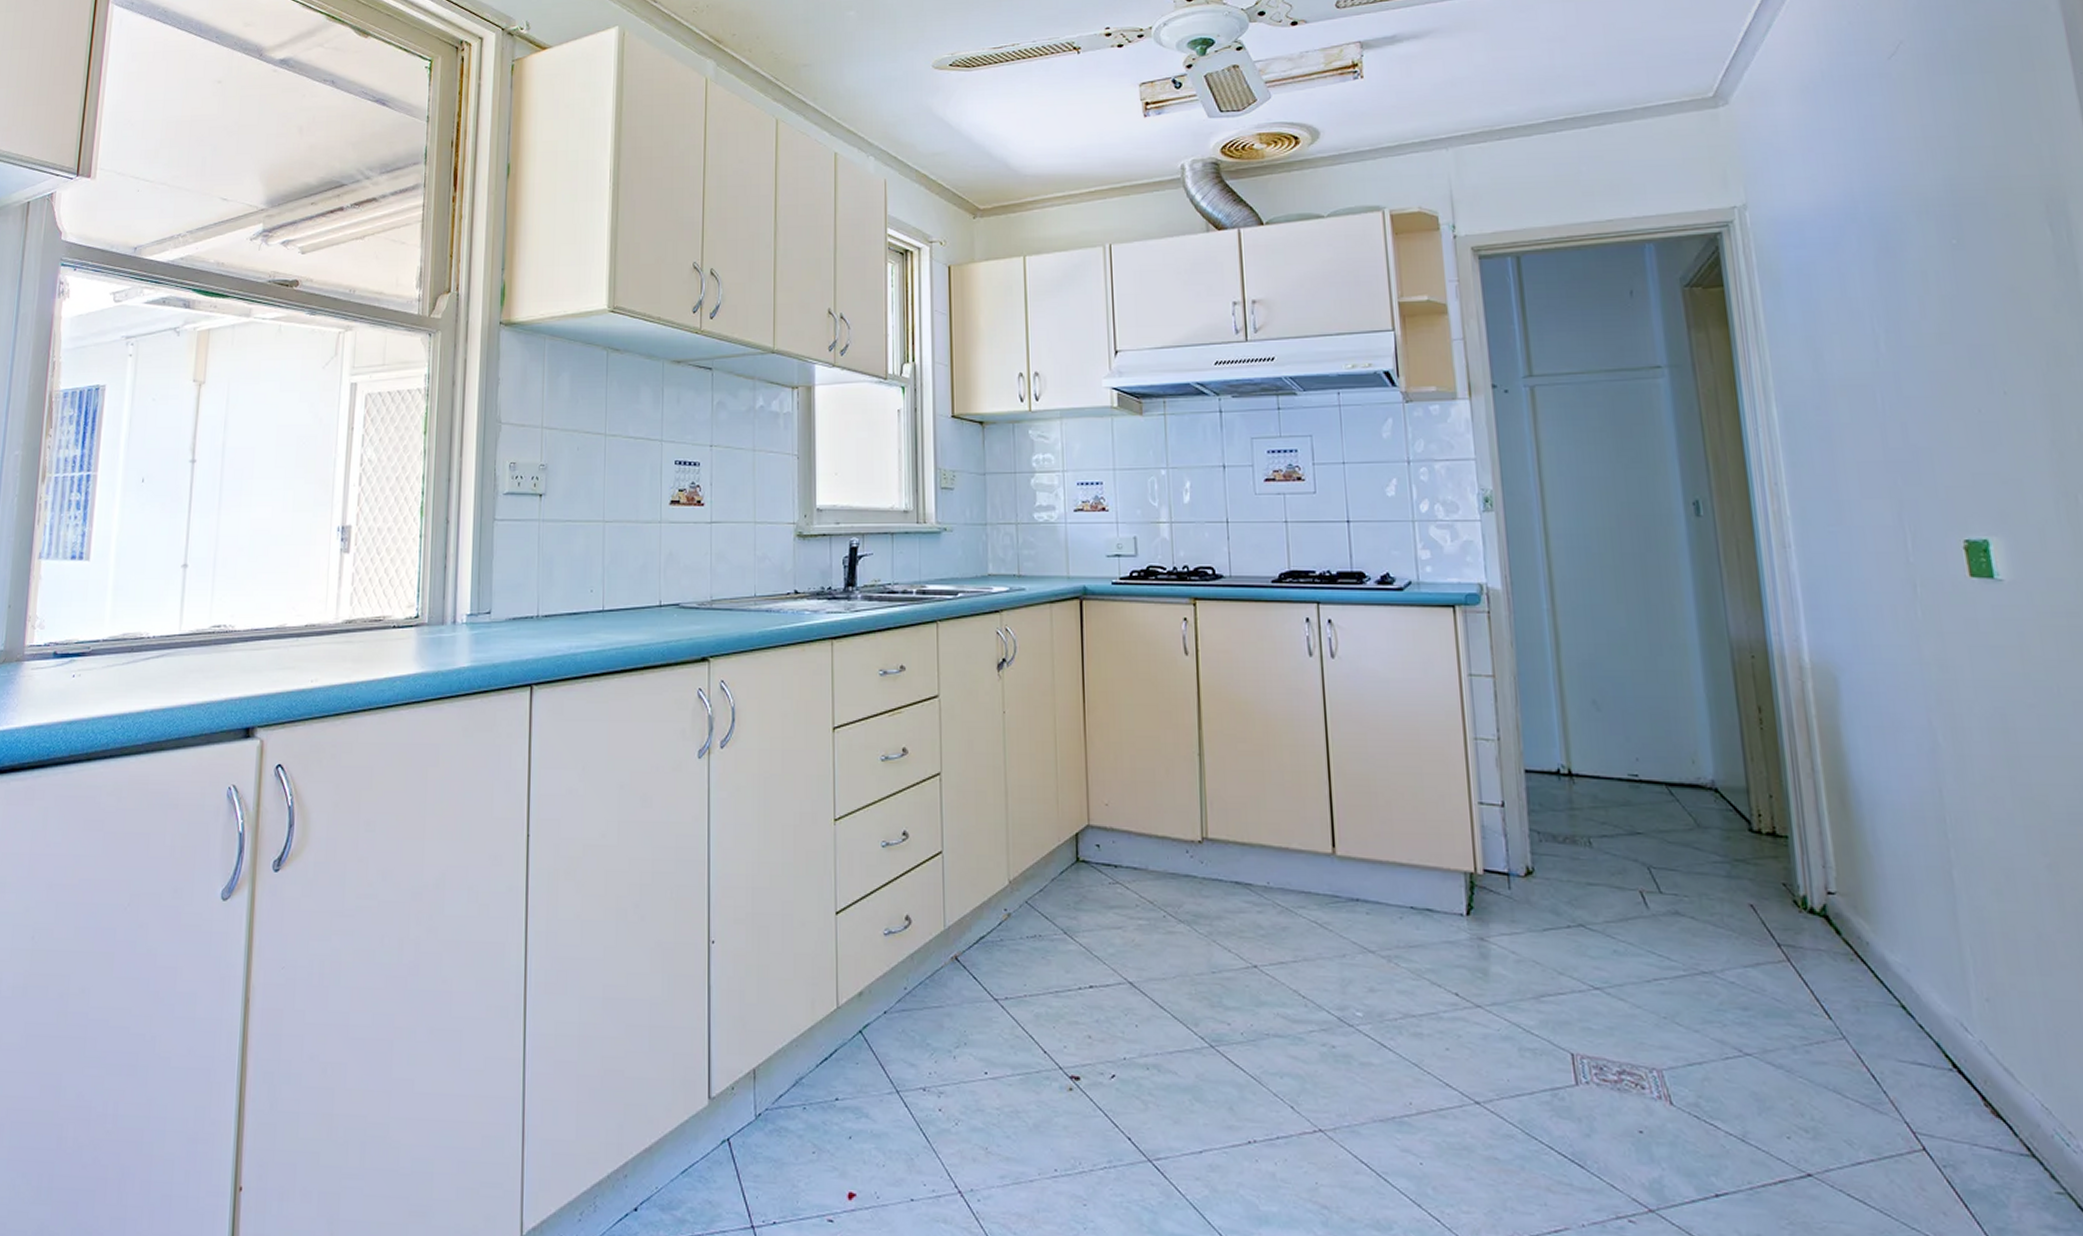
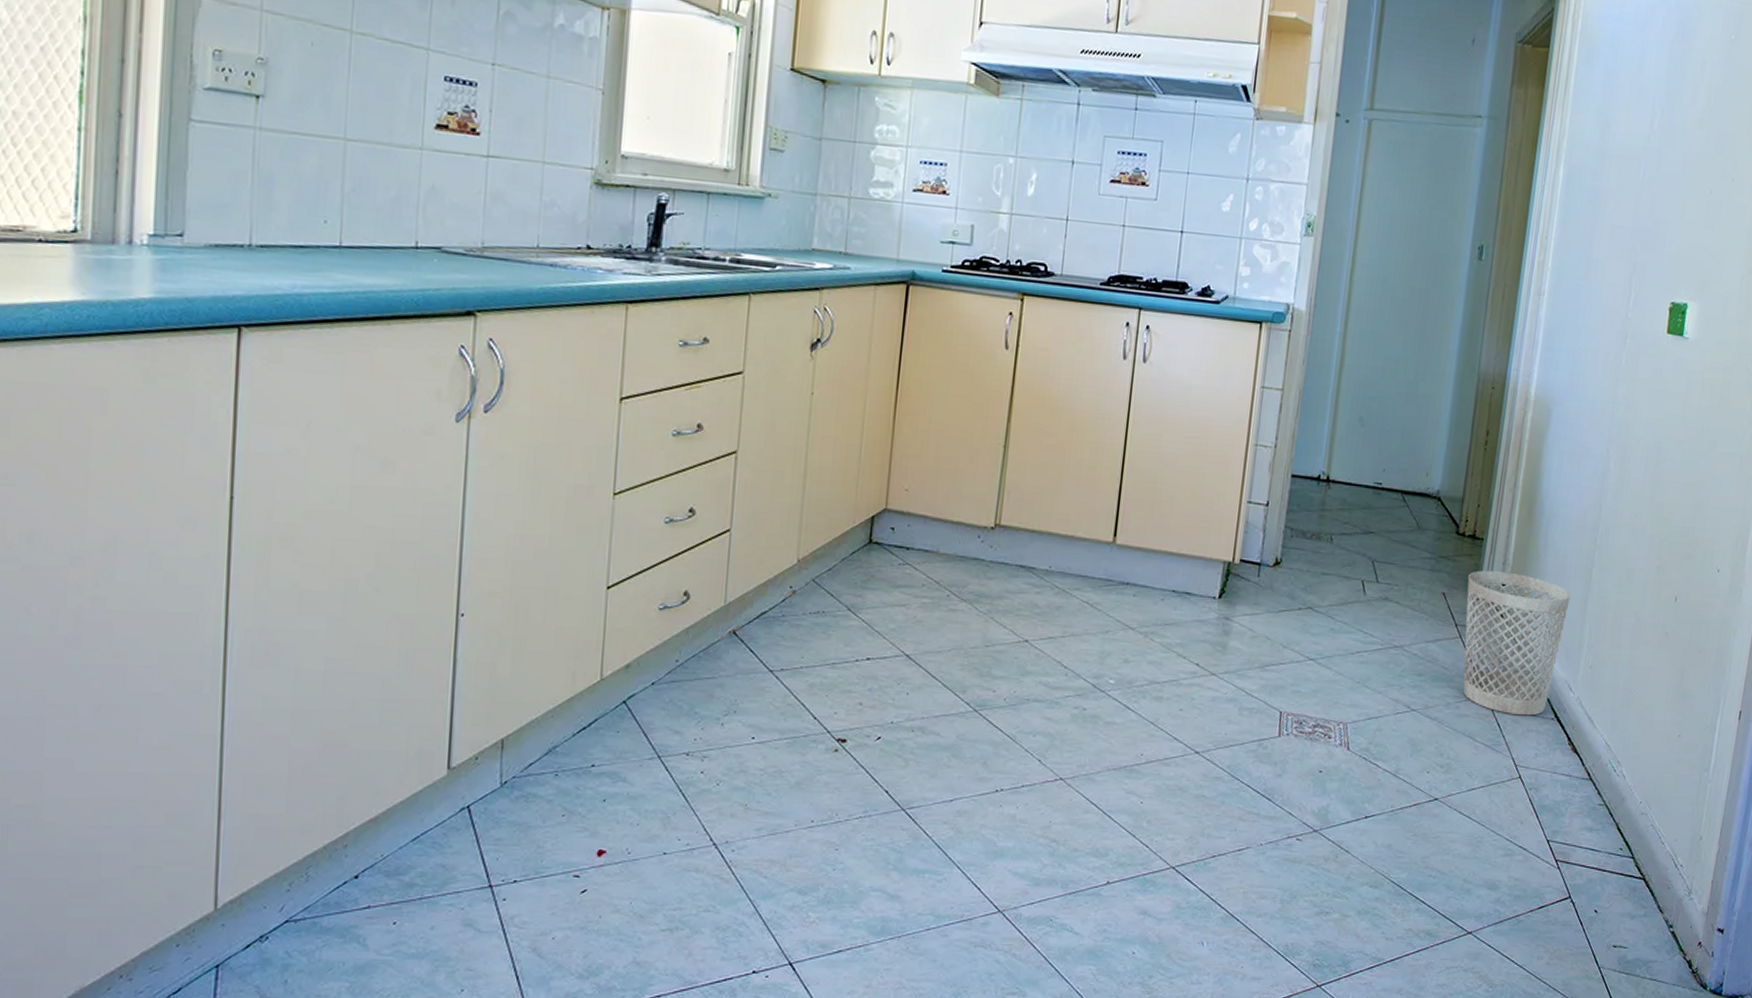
wastebasket: none [1779,876,1936,1065] -> present [1463,570,1571,716]

